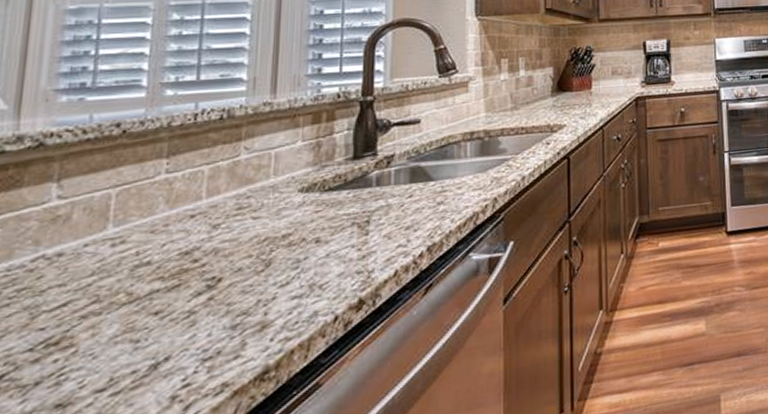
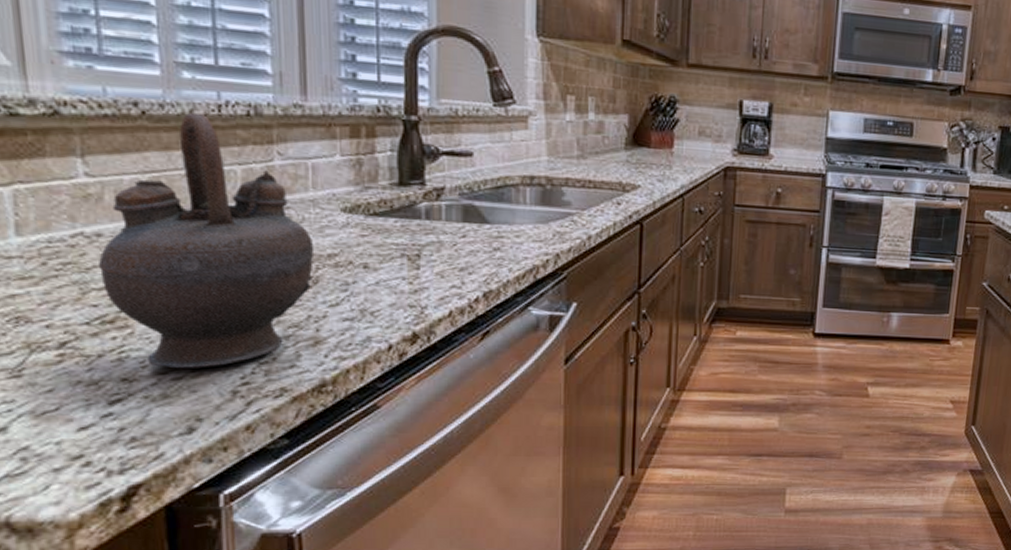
teapot: none [53,123,270,384] -> present [97,112,315,369]

